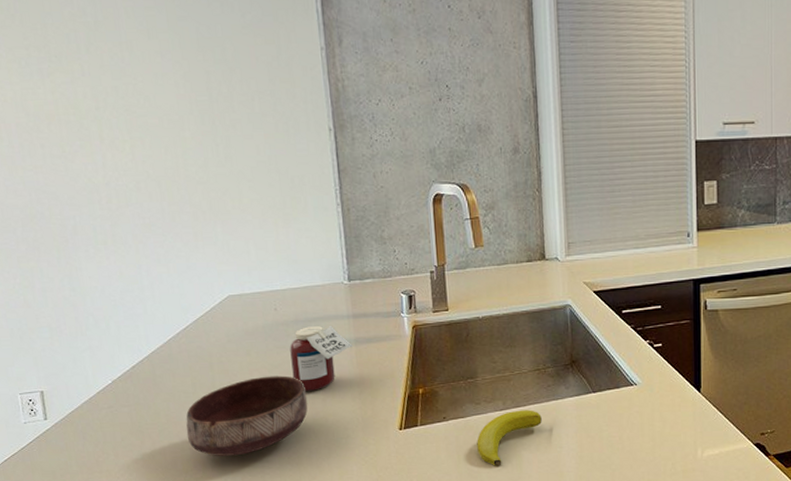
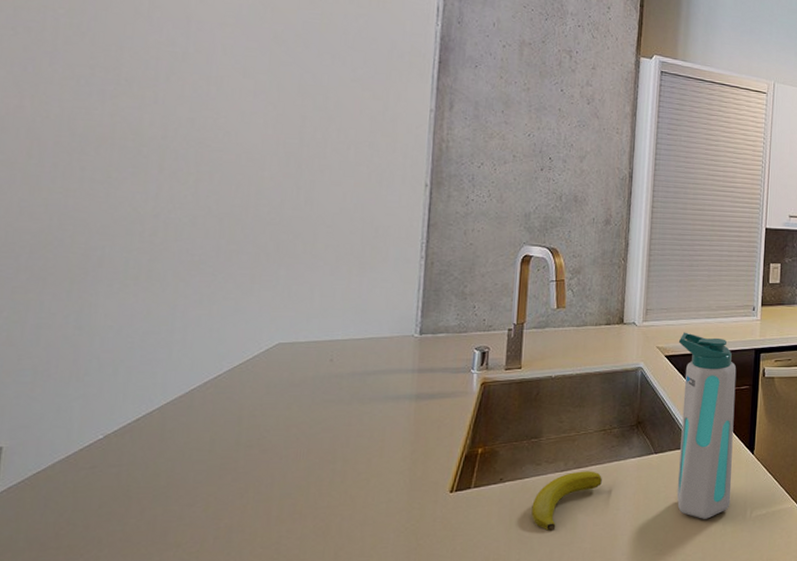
bowl: present [186,375,308,456] -> none [189,432,351,525]
jar: present [290,325,353,392] -> none [337,379,413,451]
water bottle: none [606,265,679,458] -> present [676,332,737,519]

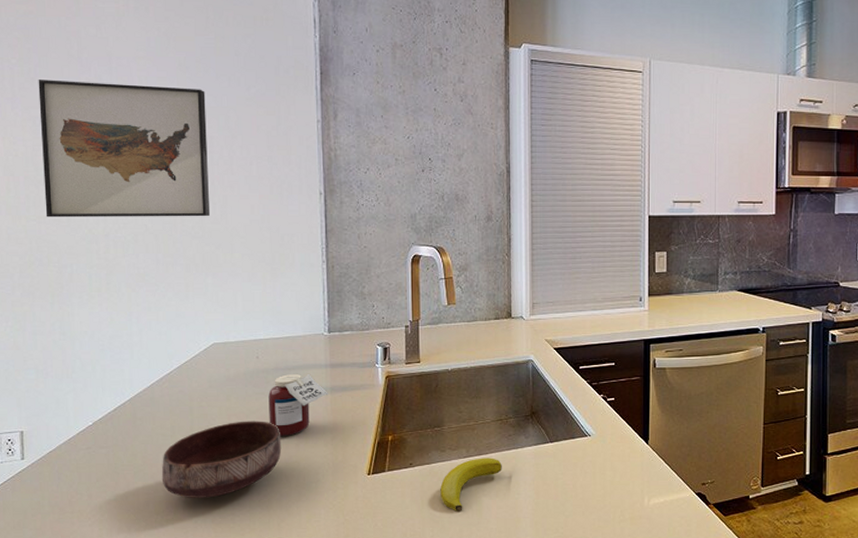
wall art: none [77,35,303,202] -> present [38,80,210,218]
bowl: none [189,432,351,525] -> present [161,421,282,498]
jar: none [337,379,413,451] -> present [268,373,328,437]
water bottle: present [676,332,737,519] -> none [566,324,628,505]

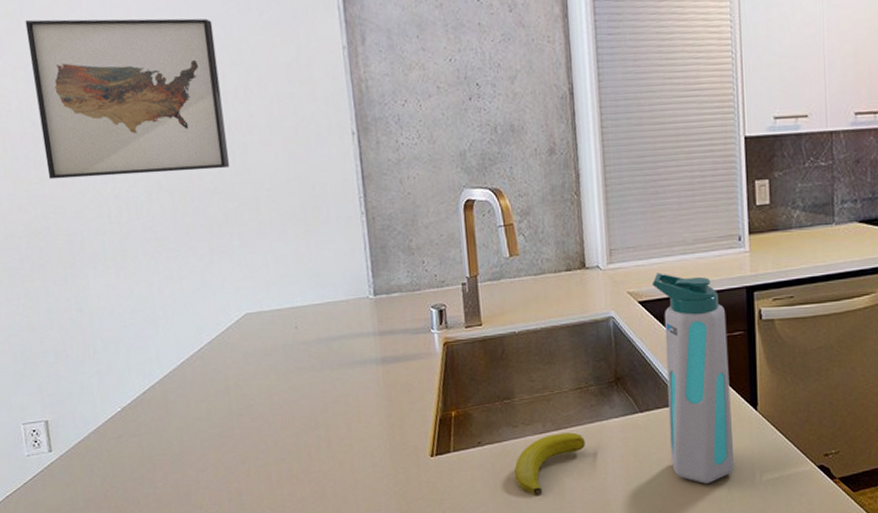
bowl: present [161,421,282,498] -> none [200,399,332,489]
jar: present [268,373,328,437] -> none [312,343,379,417]
water bottle: none [566,324,628,505] -> present [652,273,735,484]

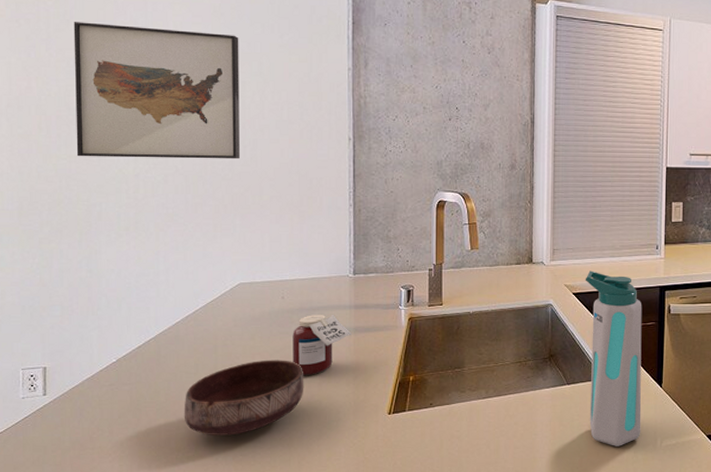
bowl: none [200,399,332,489] -> present [184,360,304,436]
jar: none [312,343,379,417] -> present [293,314,352,376]
banana: present [514,432,585,495] -> none [459,399,520,451]

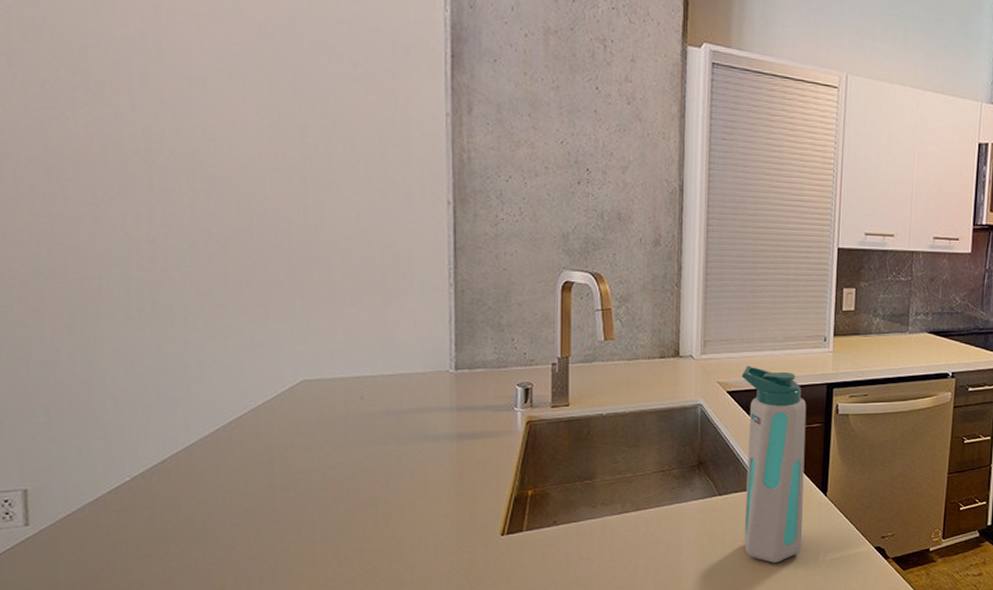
wall art: present [73,22,240,159] -> none [48,30,299,224]
bowl: present [184,360,304,436] -> none [229,474,392,568]
jar: present [293,314,352,376] -> none [376,417,454,493]

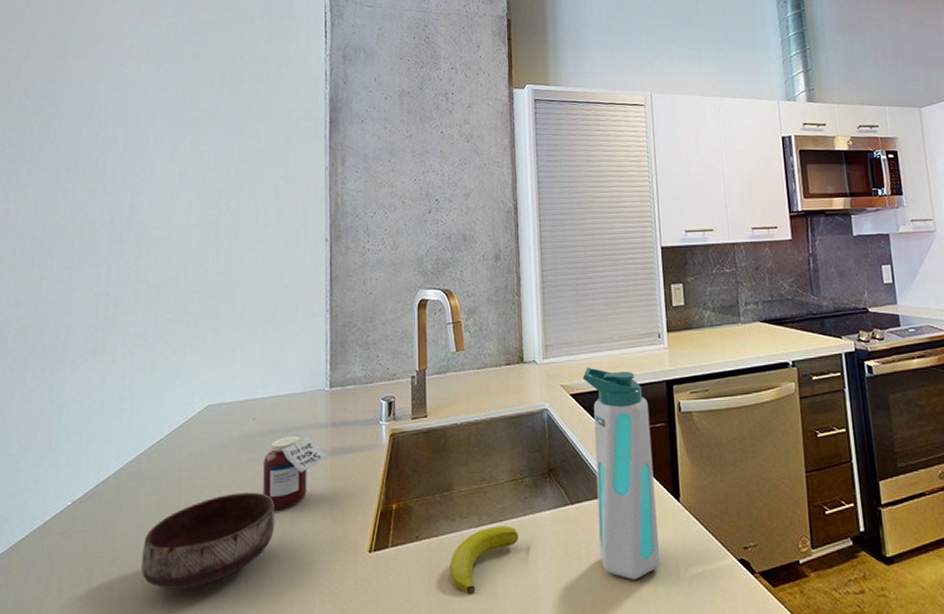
bowl: none [229,474,392,568] -> present [141,492,275,589]
jar: none [376,417,454,493] -> present [263,434,328,511]
banana: none [589,513,663,574] -> present [450,525,518,594]

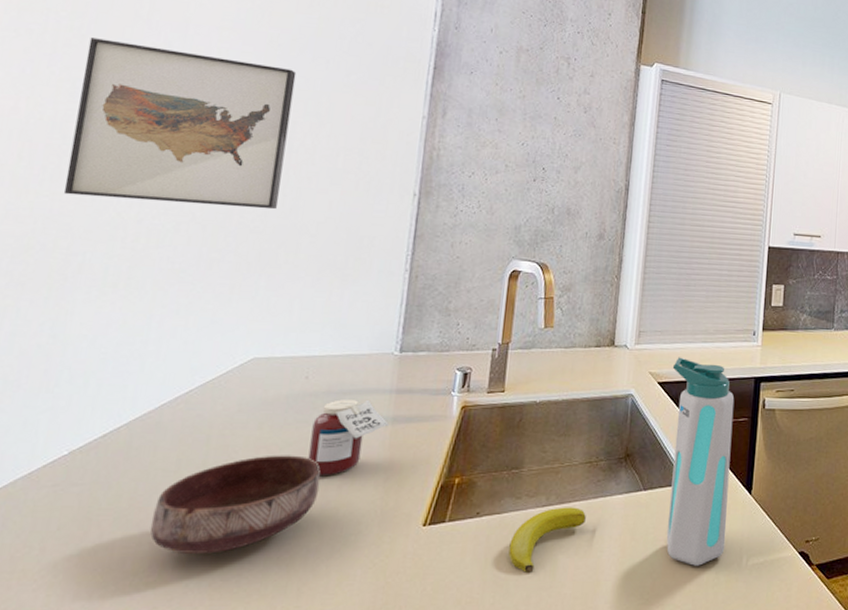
wall art: none [48,141,217,278] -> present [63,37,297,210]

